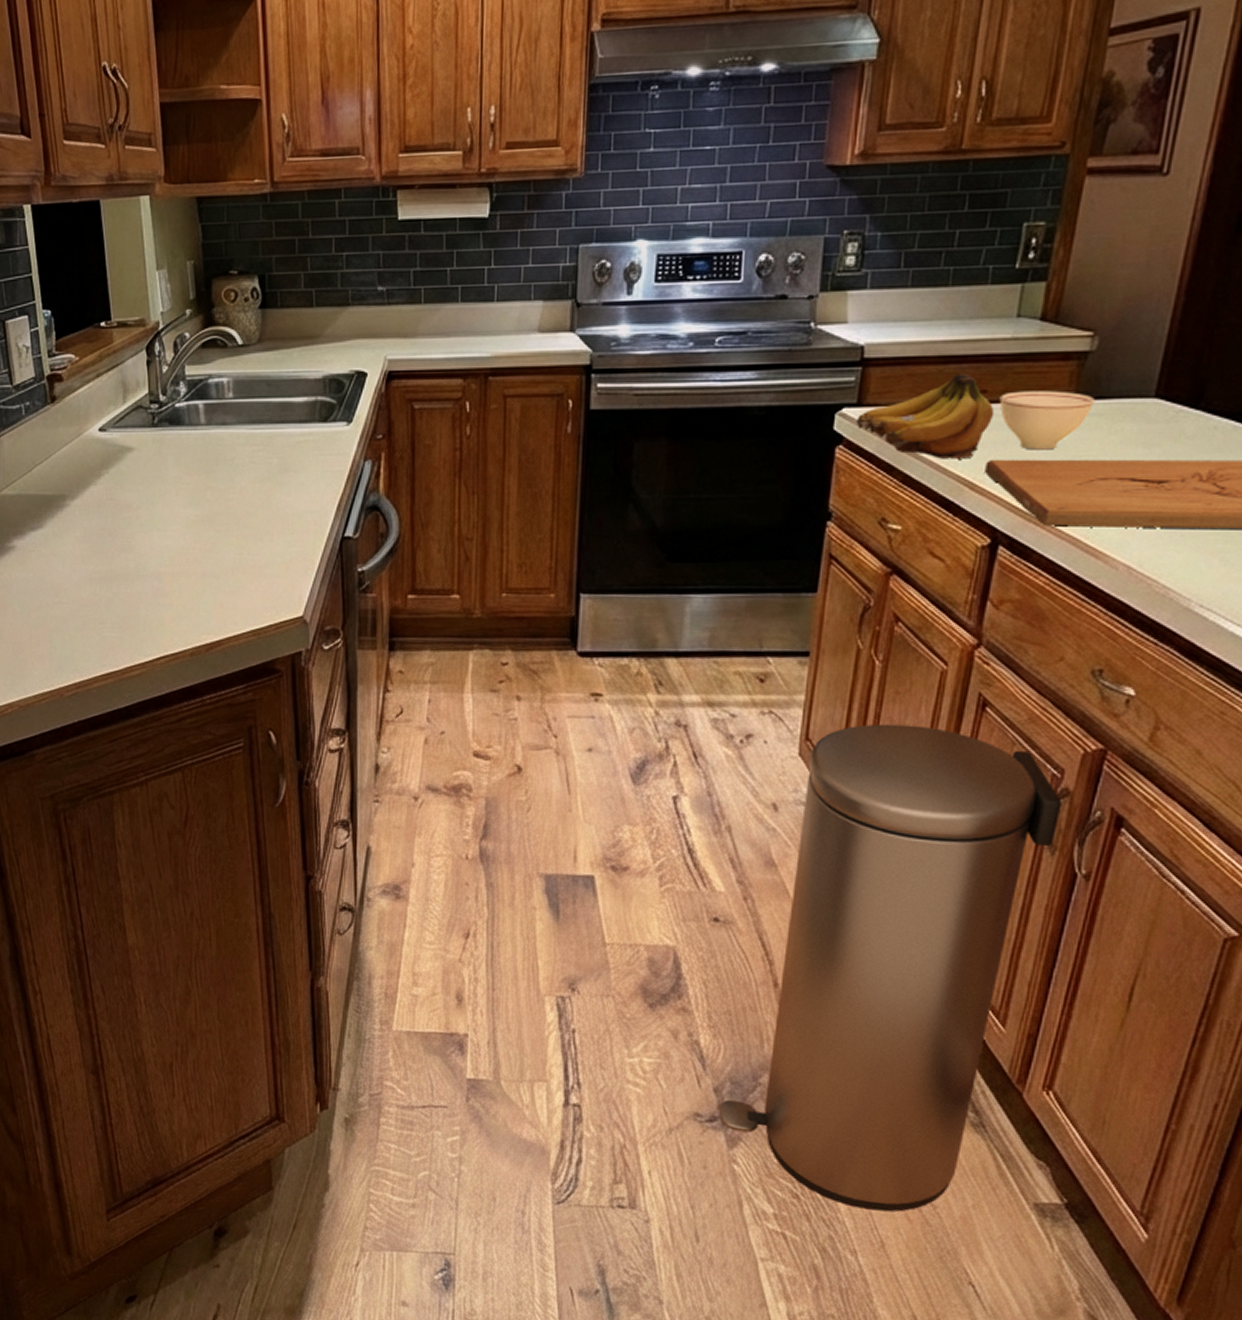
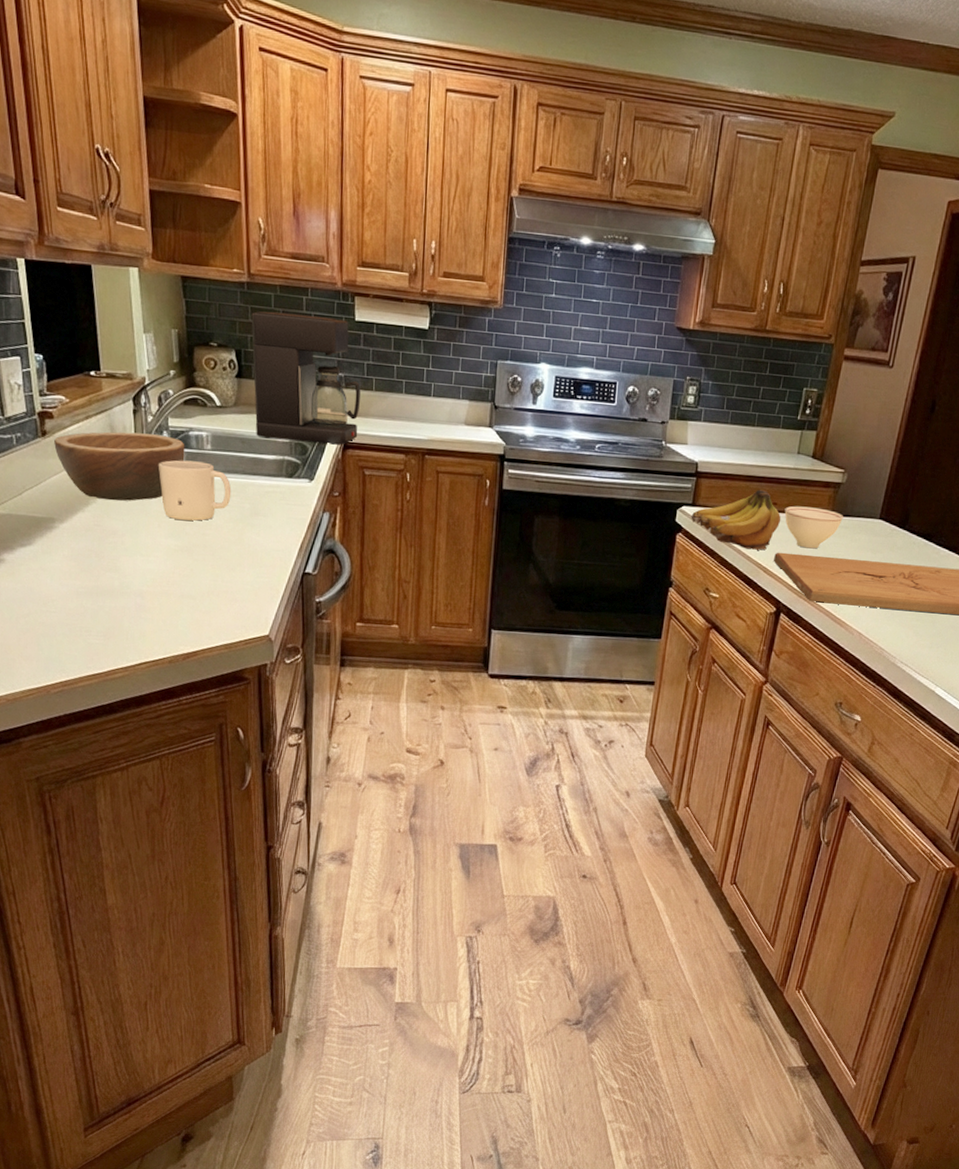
bowl: none [64,387,204,469] -> present [54,431,185,501]
mug: none [174,413,257,486] -> present [158,460,232,521]
coffee maker: none [275,220,406,377] -> present [251,311,361,445]
pedal bin: present [718,723,1062,1212] -> none [582,735,814,1081]

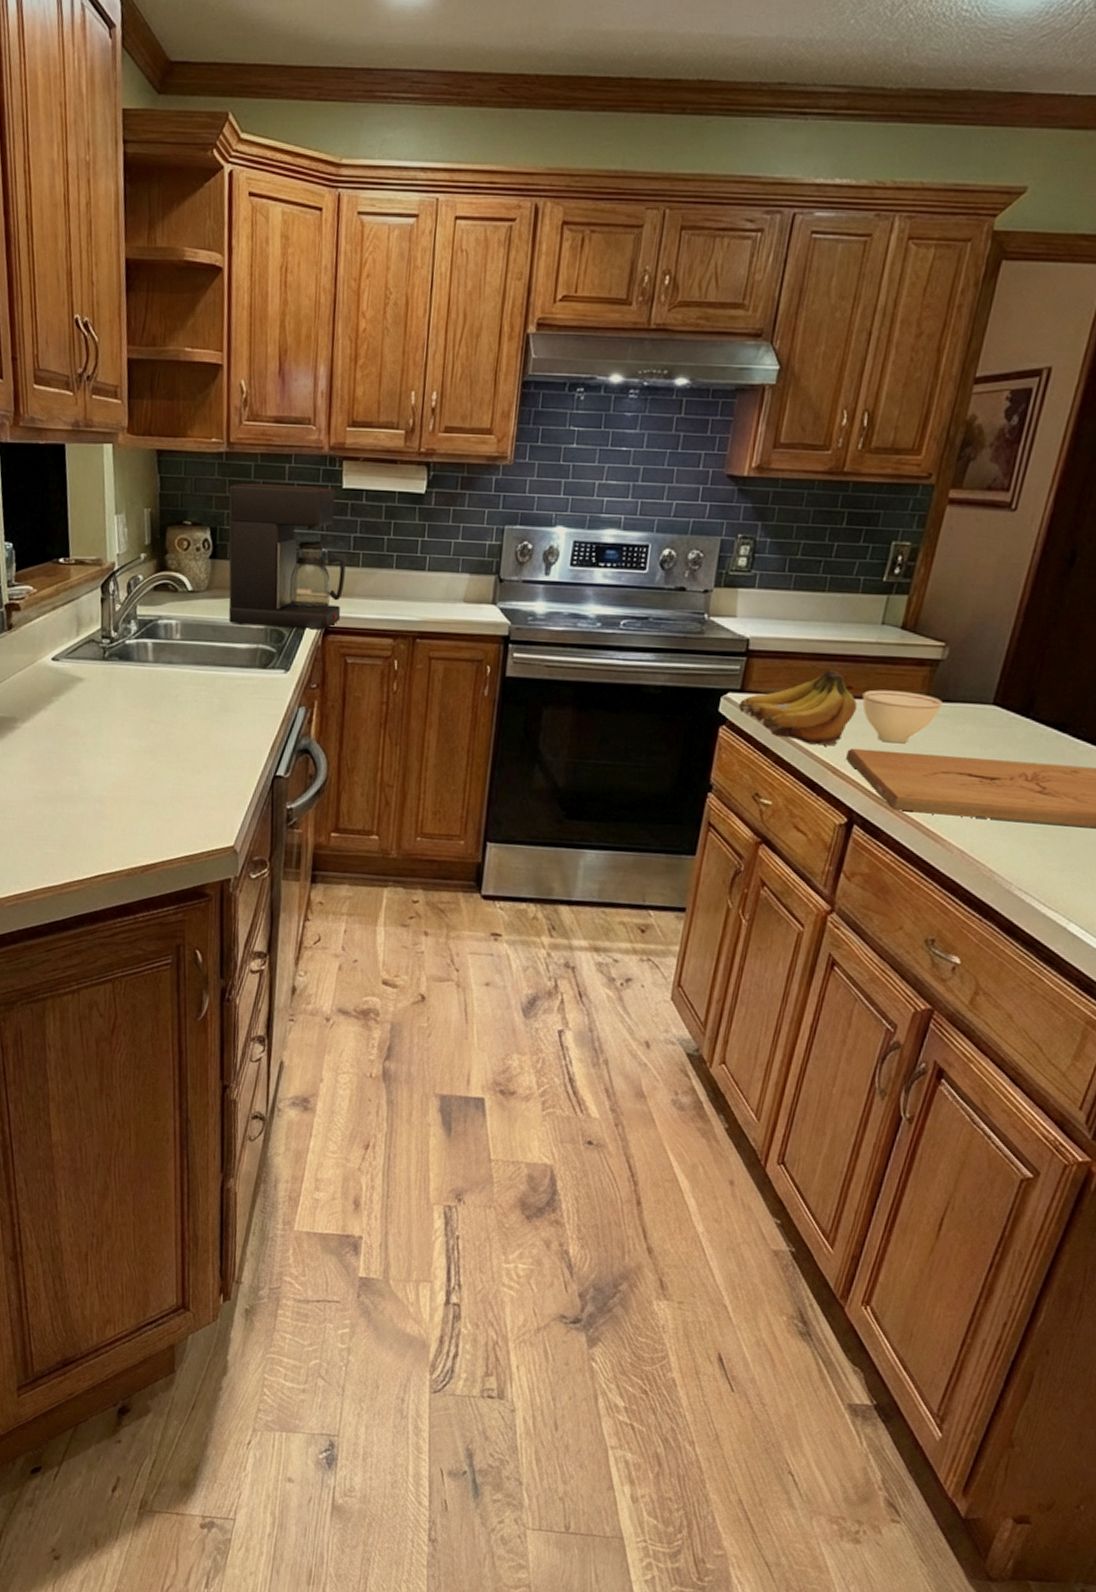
bowl: present [54,431,185,501] -> none [19,622,153,698]
mug: present [158,460,232,521] -> none [123,651,200,719]

